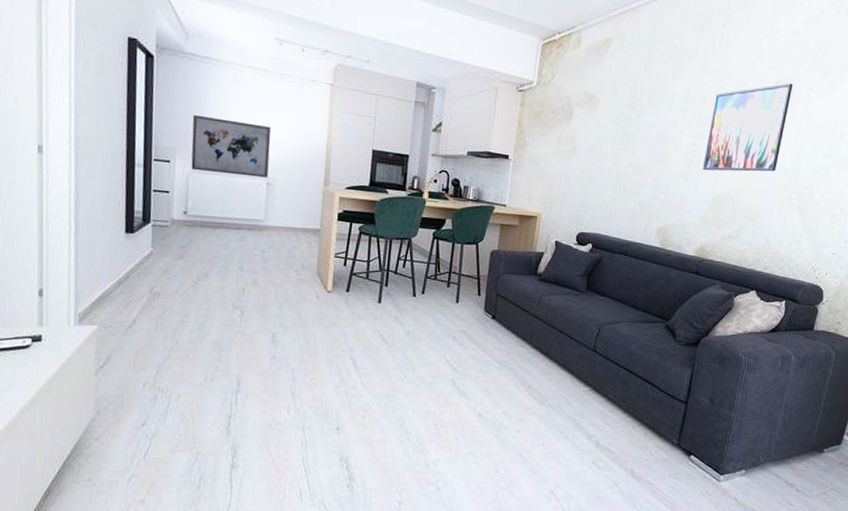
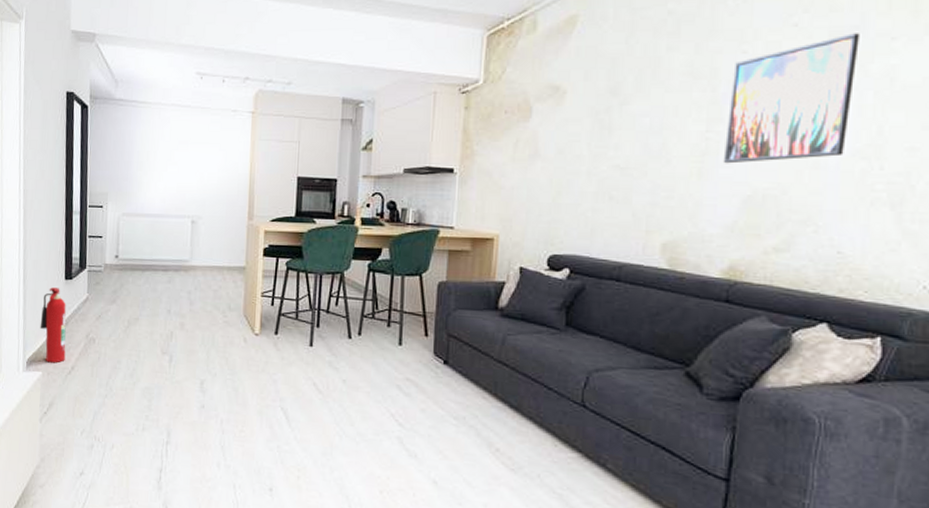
fire extinguisher: none [95,240,127,317] -> present [40,287,66,363]
wall art: present [191,114,271,178] -> none [121,158,195,216]

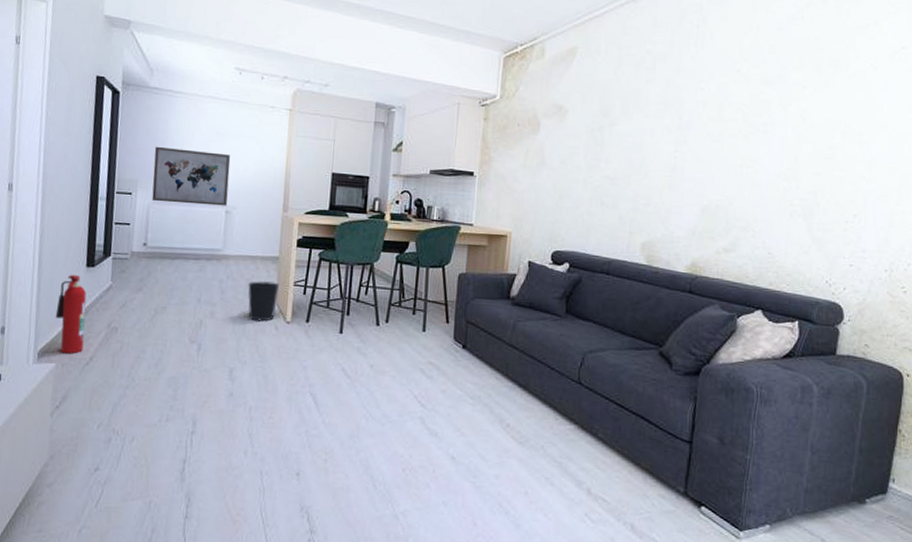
wall art: none [121,158,195,216] -> present [152,146,231,206]
wastebasket: none [215,292,247,334] -> present [247,281,280,322]
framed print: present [723,33,859,164] -> none [687,81,782,179]

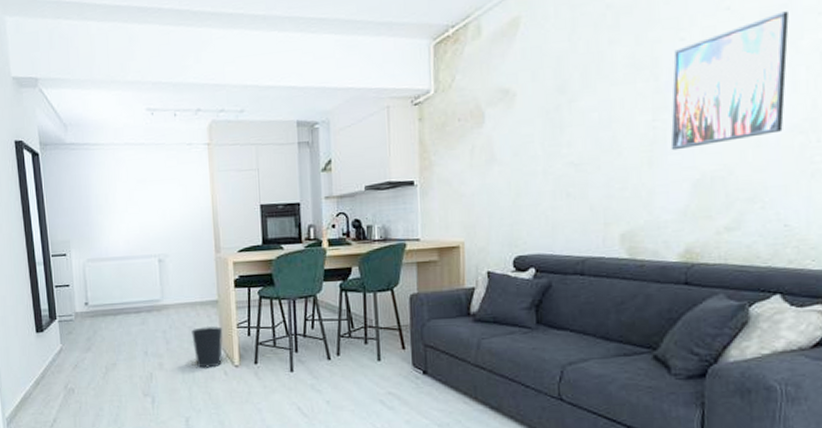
fire extinguisher: present [55,275,87,354] -> none [15,342,46,418]
wall art: present [152,146,231,206] -> none [80,201,159,260]
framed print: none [687,81,782,179] -> present [670,11,789,151]

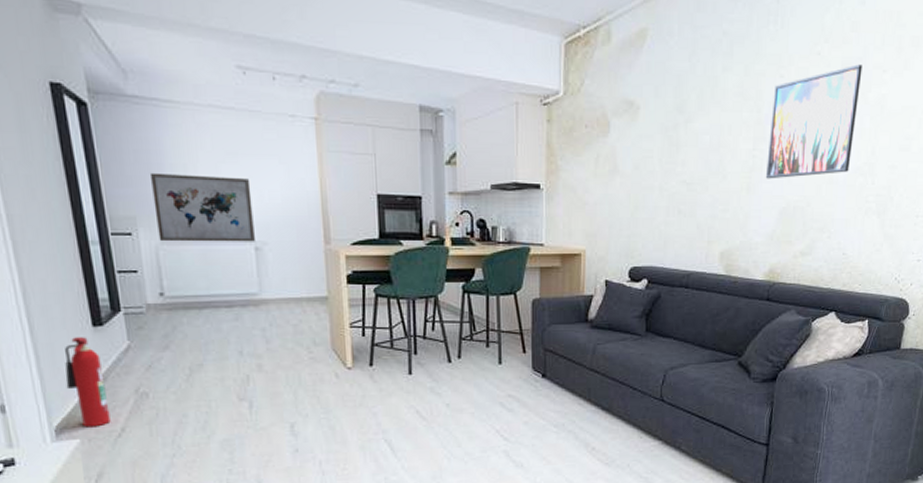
fire extinguisher: none [15,342,46,418] -> present [65,337,111,427]
wall art: none [80,201,159,260] -> present [149,172,255,242]
wastebasket: present [191,326,223,368] -> none [296,325,334,370]

